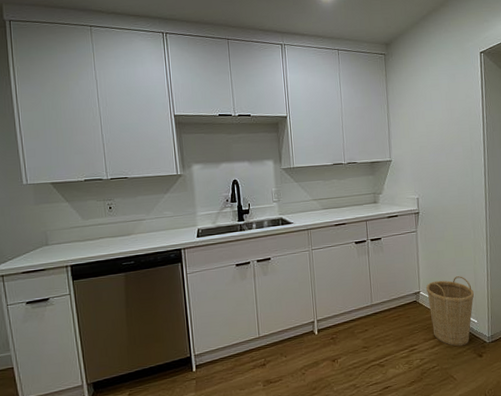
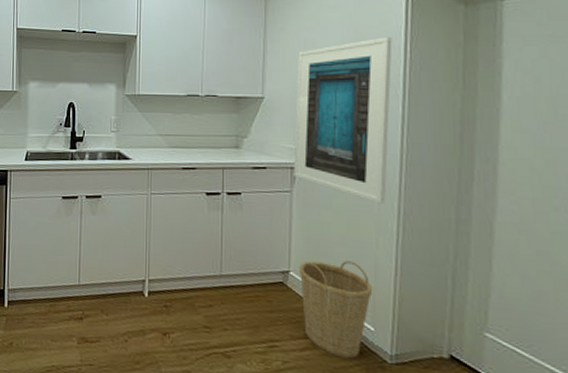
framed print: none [413,107,478,232] -> present [293,37,393,204]

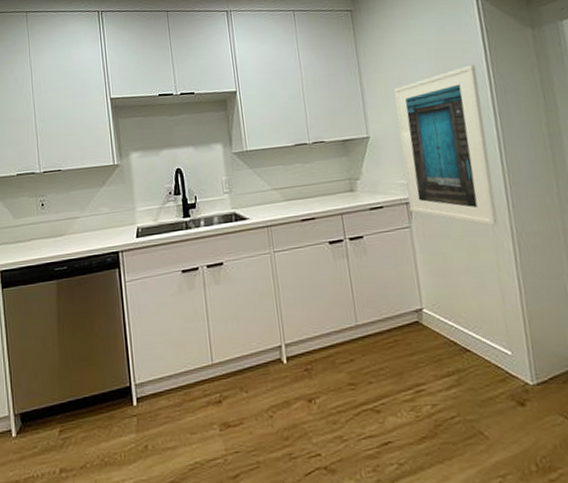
basket: present [300,261,372,359] -> none [431,288,503,389]

